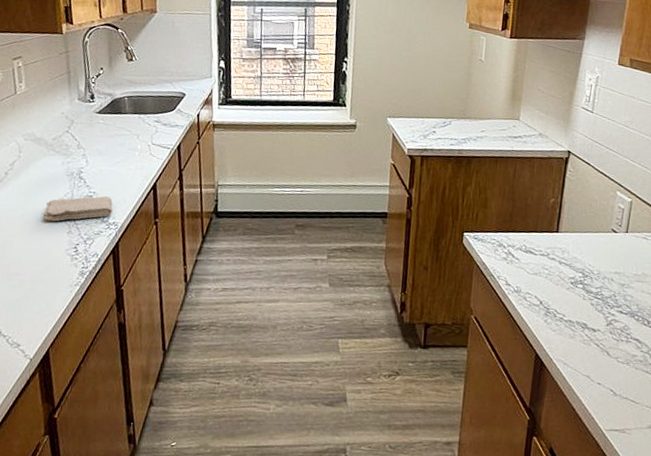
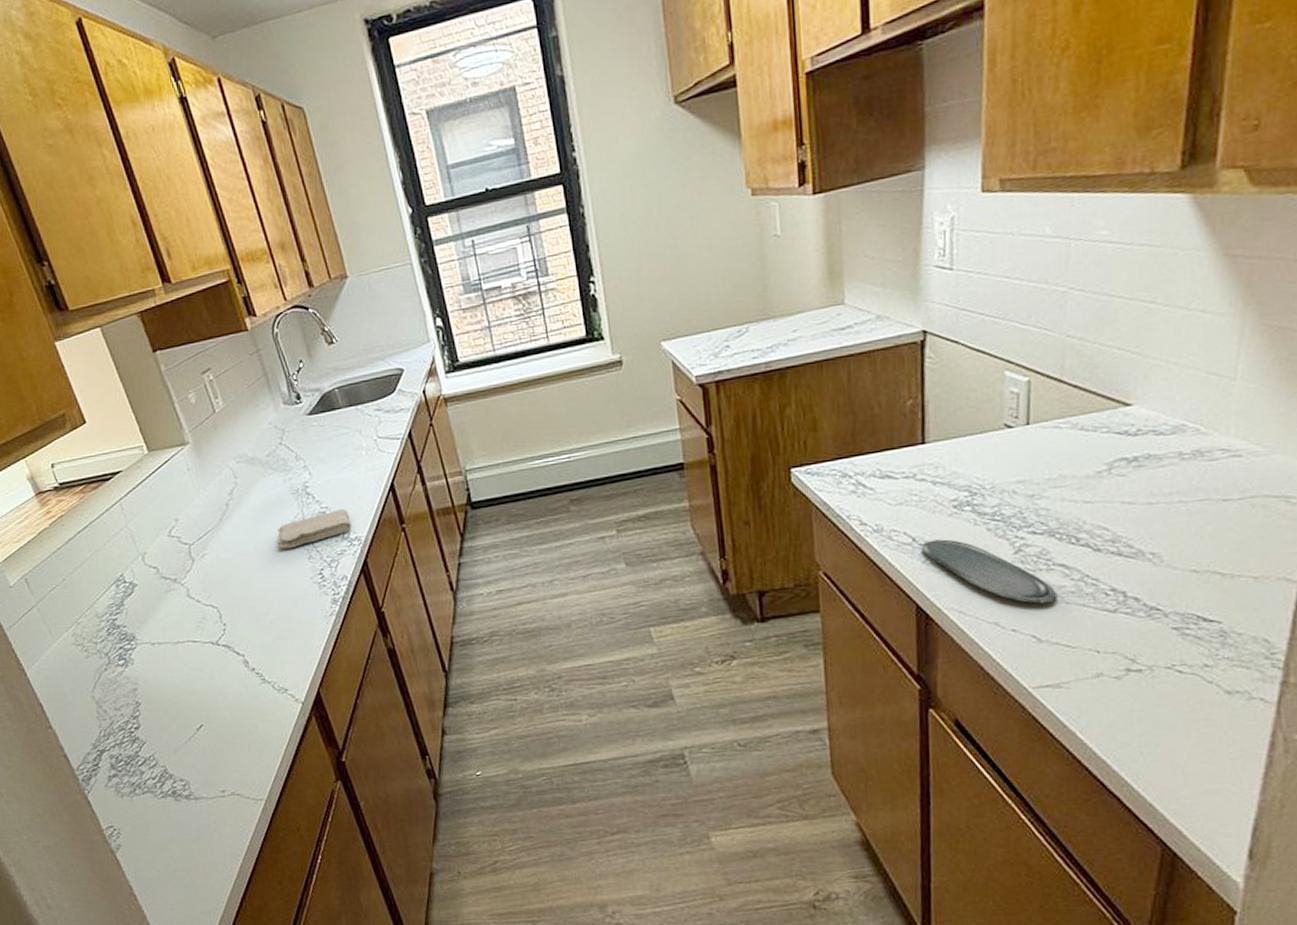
oval tray: none [545,305,631,367] -> present [921,539,1058,604]

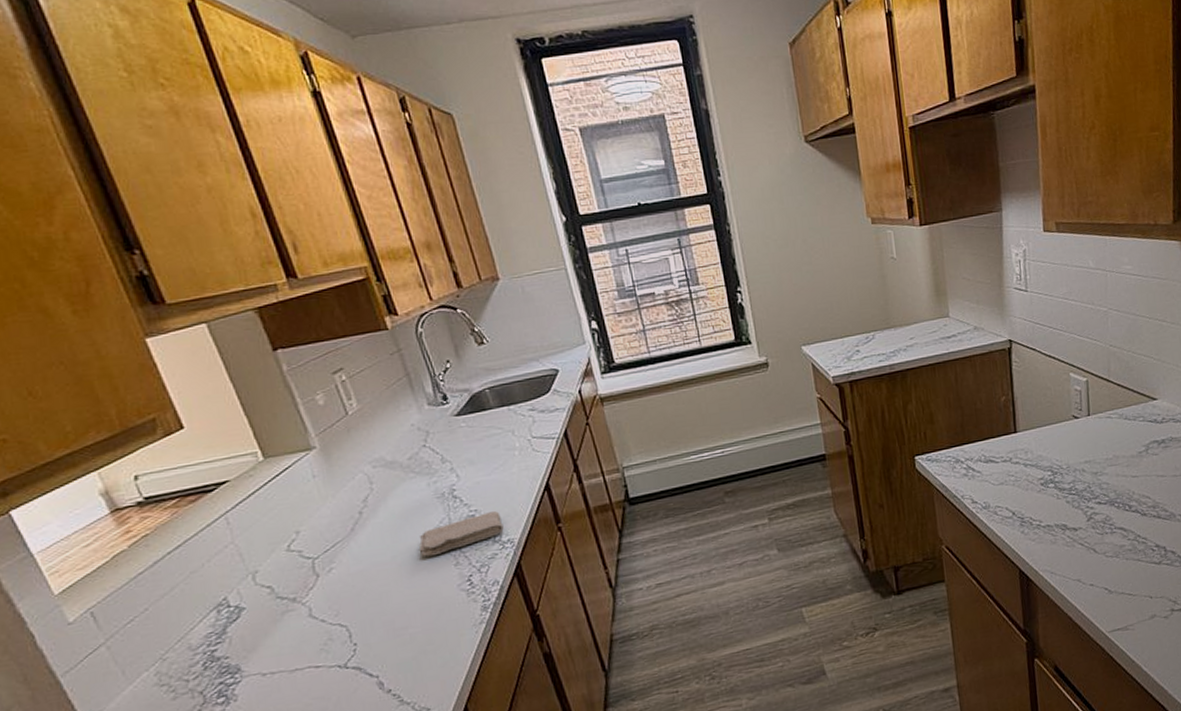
oval tray: present [921,539,1058,604] -> none [1020,511,1120,561]

